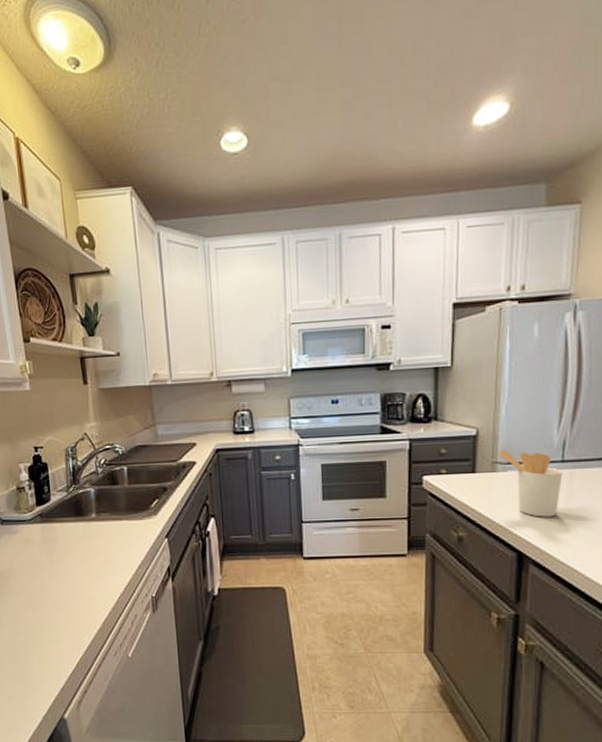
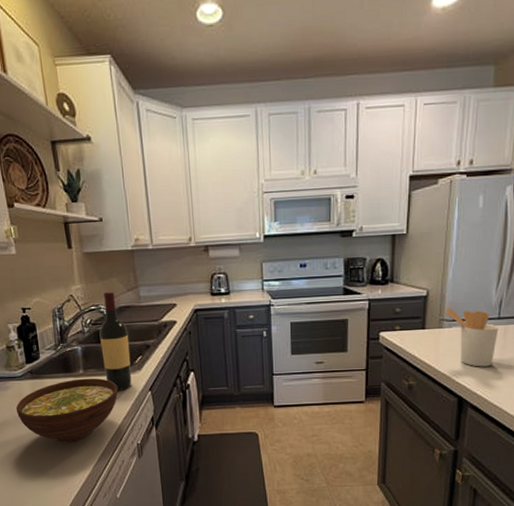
bowl: none [24,522,132,593] -> present [16,378,118,443]
wine bottle: none [113,429,147,537] -> present [99,291,132,391]

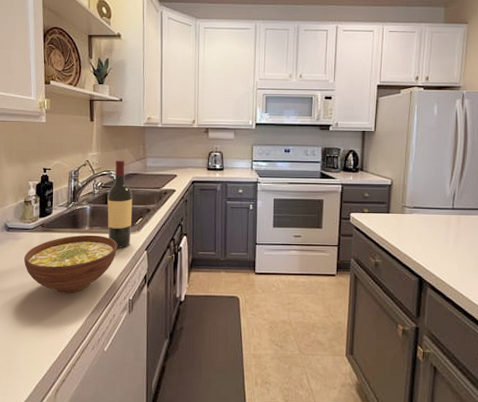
utensil holder: present [445,308,499,367] -> none [407,197,453,251]

